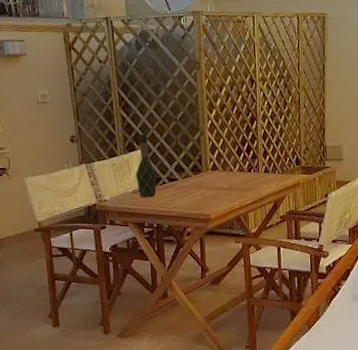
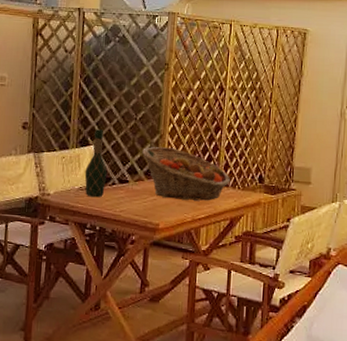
fruit basket: none [186,142,270,190] -> present [142,146,231,201]

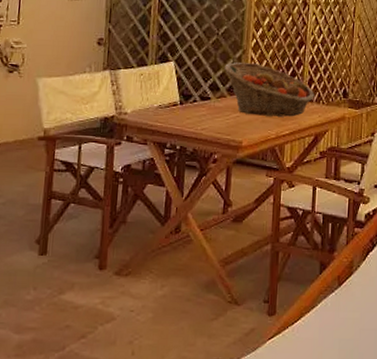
wine bottle: present [84,129,108,198] -> none [164,45,188,116]

